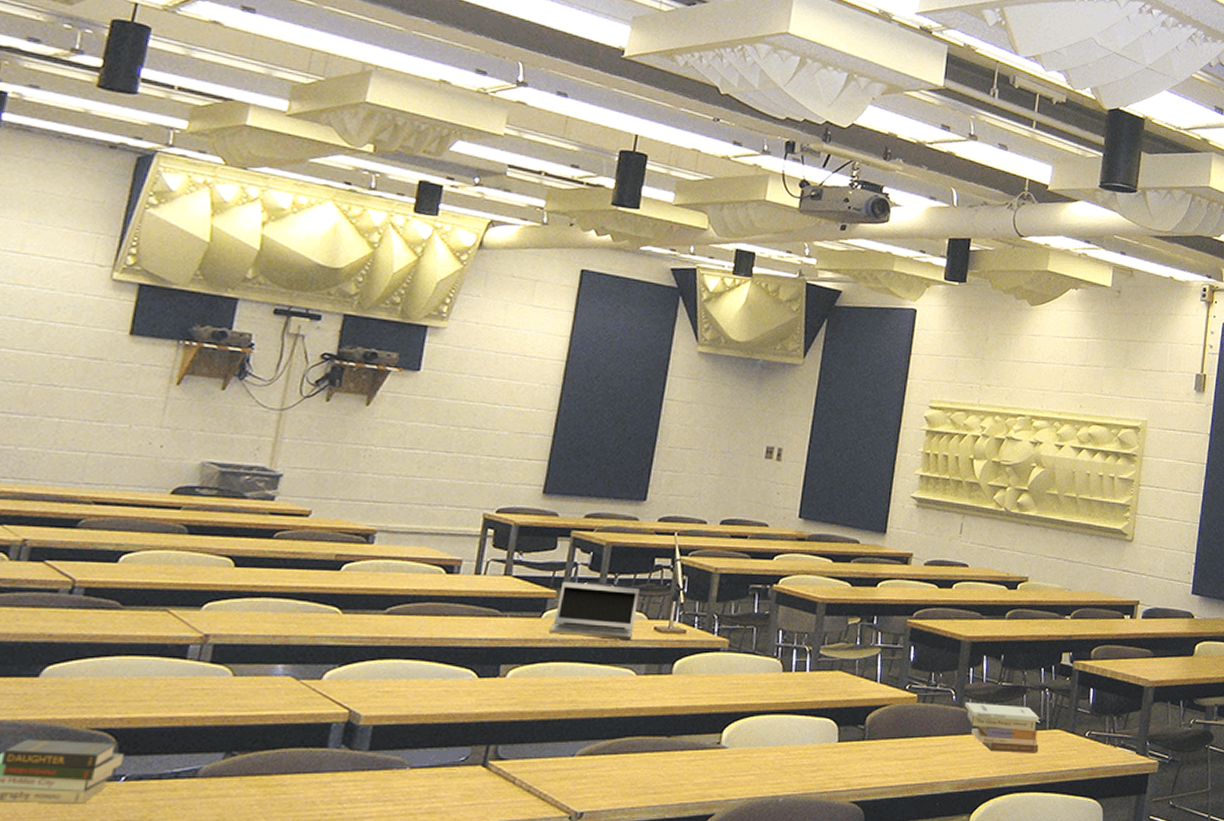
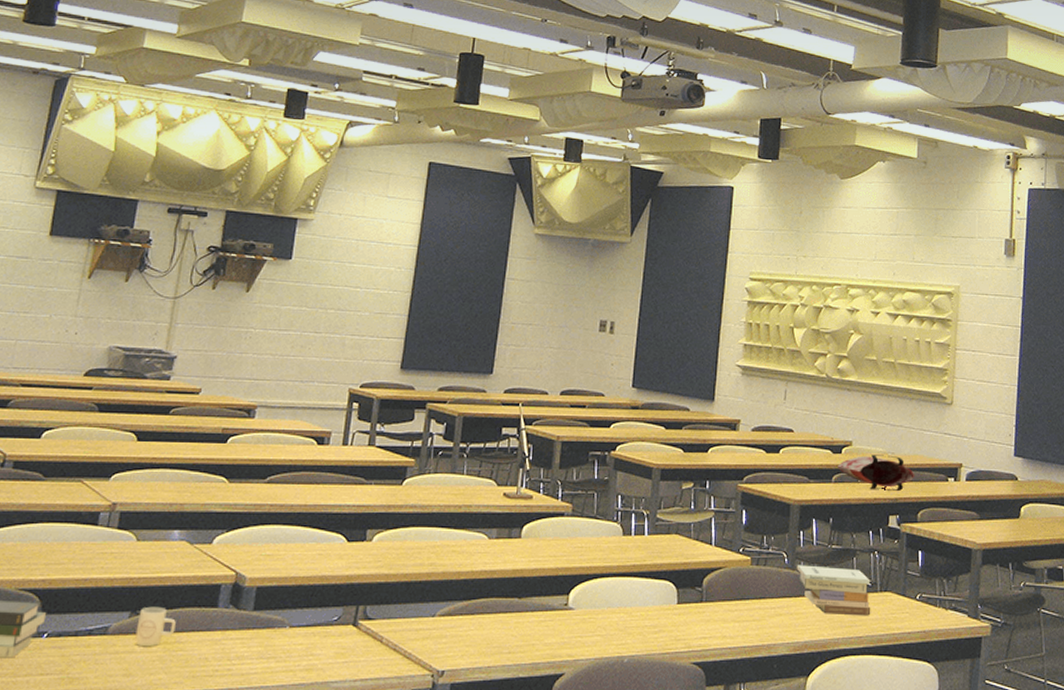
mug: none [230,747,279,791] -> present [135,606,176,647]
laptop: present [549,582,640,641] -> none [409,451,489,506]
bag: none [1012,591,1091,629] -> present [838,454,915,492]

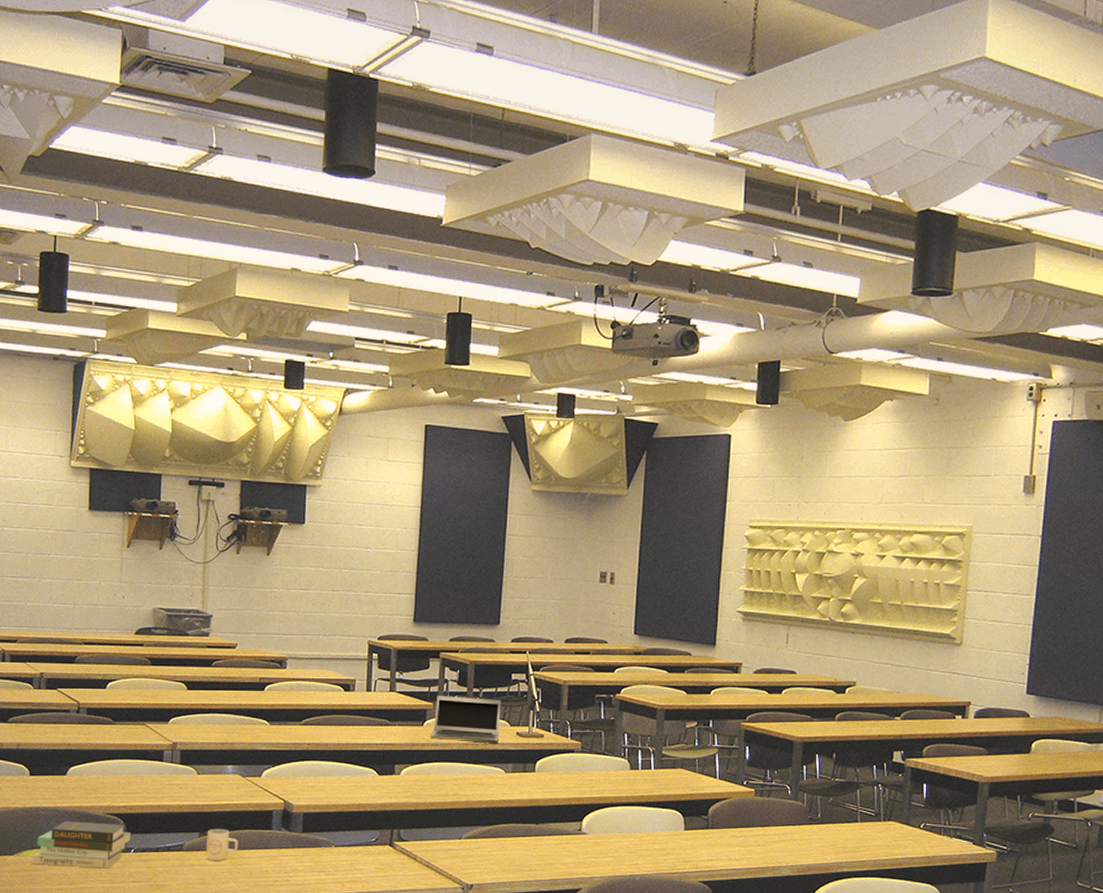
laptop: none [409,451,489,506] -> present [431,696,501,744]
books: present [796,565,871,616] -> none [800,796,874,843]
bag: present [838,454,915,492] -> none [841,694,921,729]

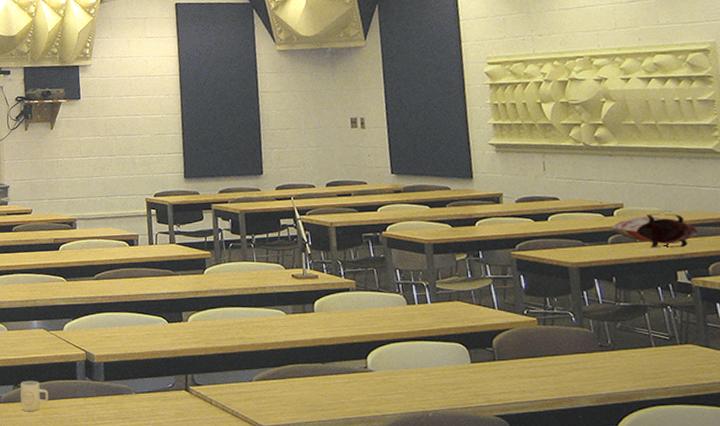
laptop: present [431,696,501,744] -> none [212,244,276,287]
bag: none [841,694,921,729] -> present [612,213,699,248]

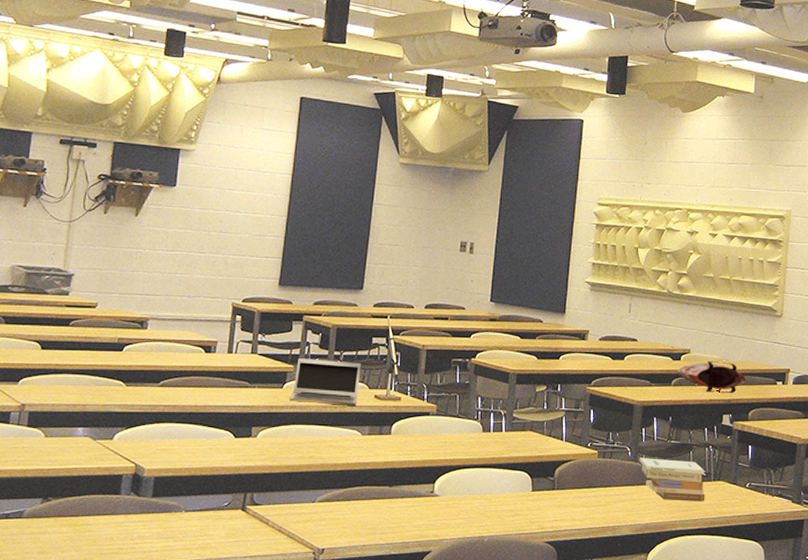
mug: present [20,380,49,412] -> none [47,494,83,529]
laptop: none [212,244,276,287] -> present [290,358,361,407]
books: none [585,322,674,368] -> present [639,458,705,502]

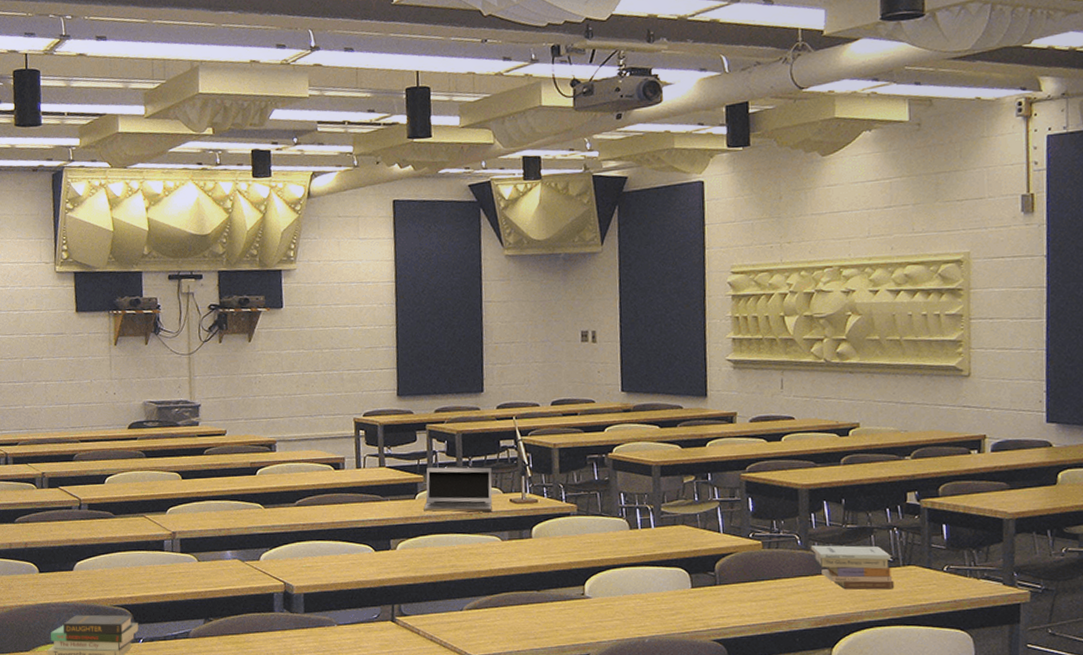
bag: present [677,361,747,394] -> none [845,433,933,469]

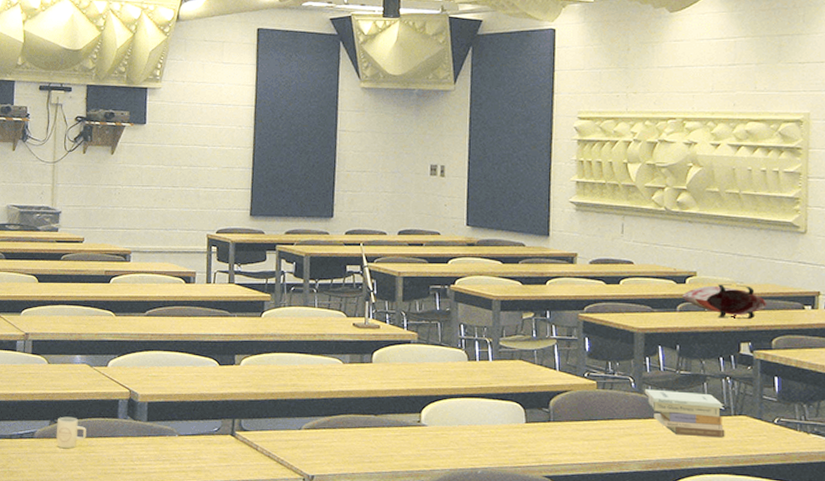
mug: none [211,614,243,647] -> present [56,416,86,449]
laptop: present [423,467,493,513] -> none [269,287,337,335]
bag: none [845,433,933,469] -> present [682,284,768,320]

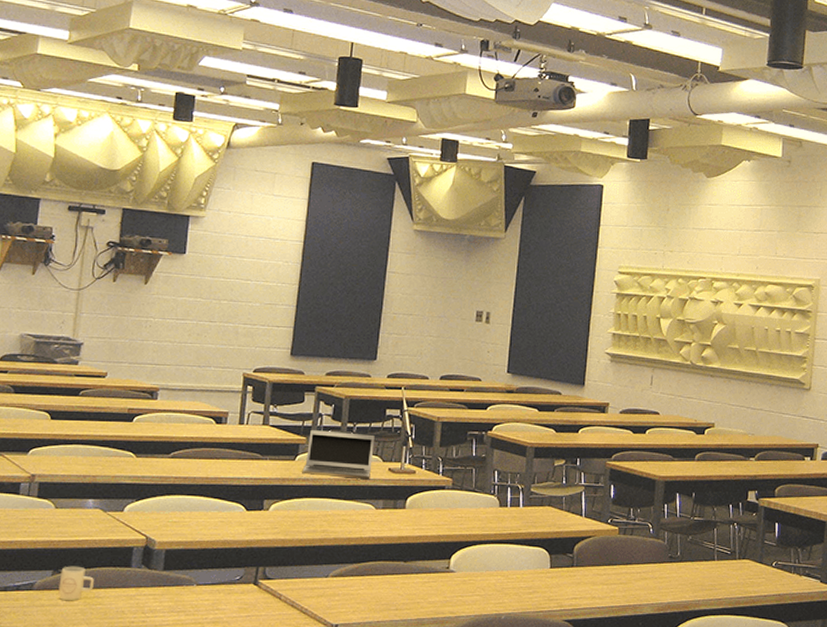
laptop: none [269,287,337,335] -> present [302,430,375,480]
books: present [644,389,725,438] -> none [661,535,730,581]
bag: present [682,284,768,320] -> none [700,435,774,470]

